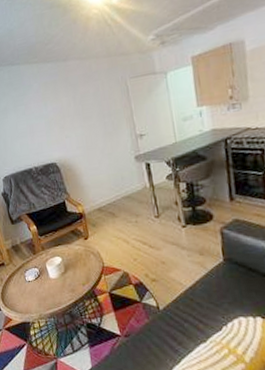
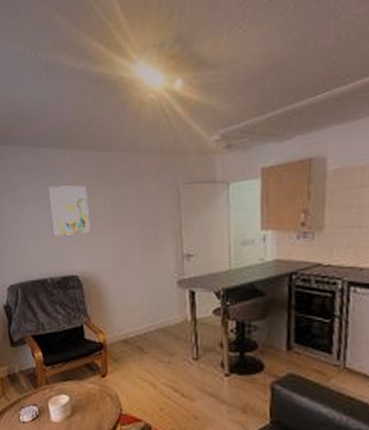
wall art: none [23,91,61,134] -> present [48,185,90,235]

